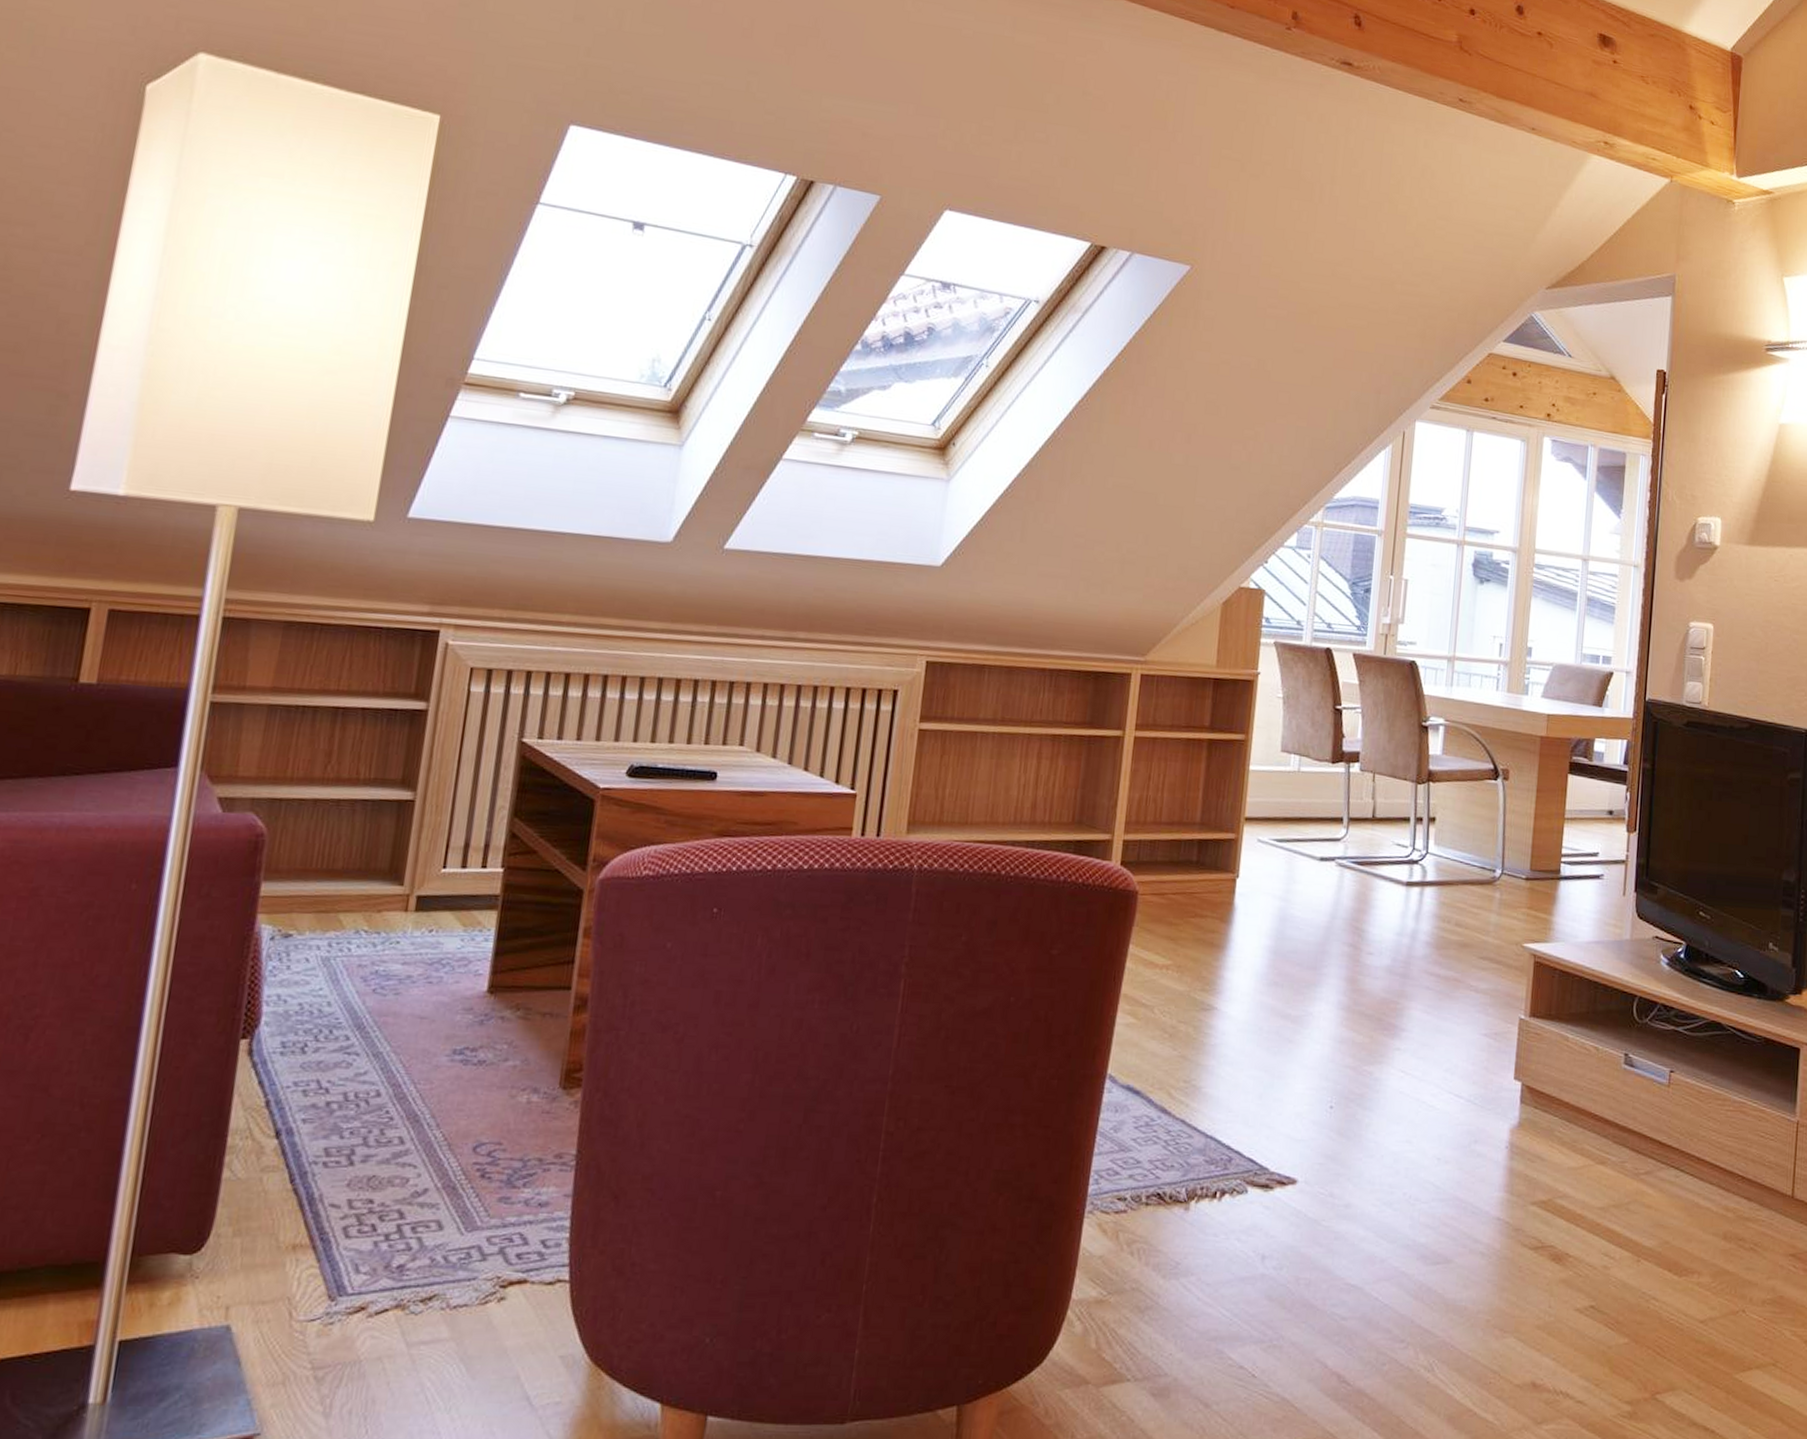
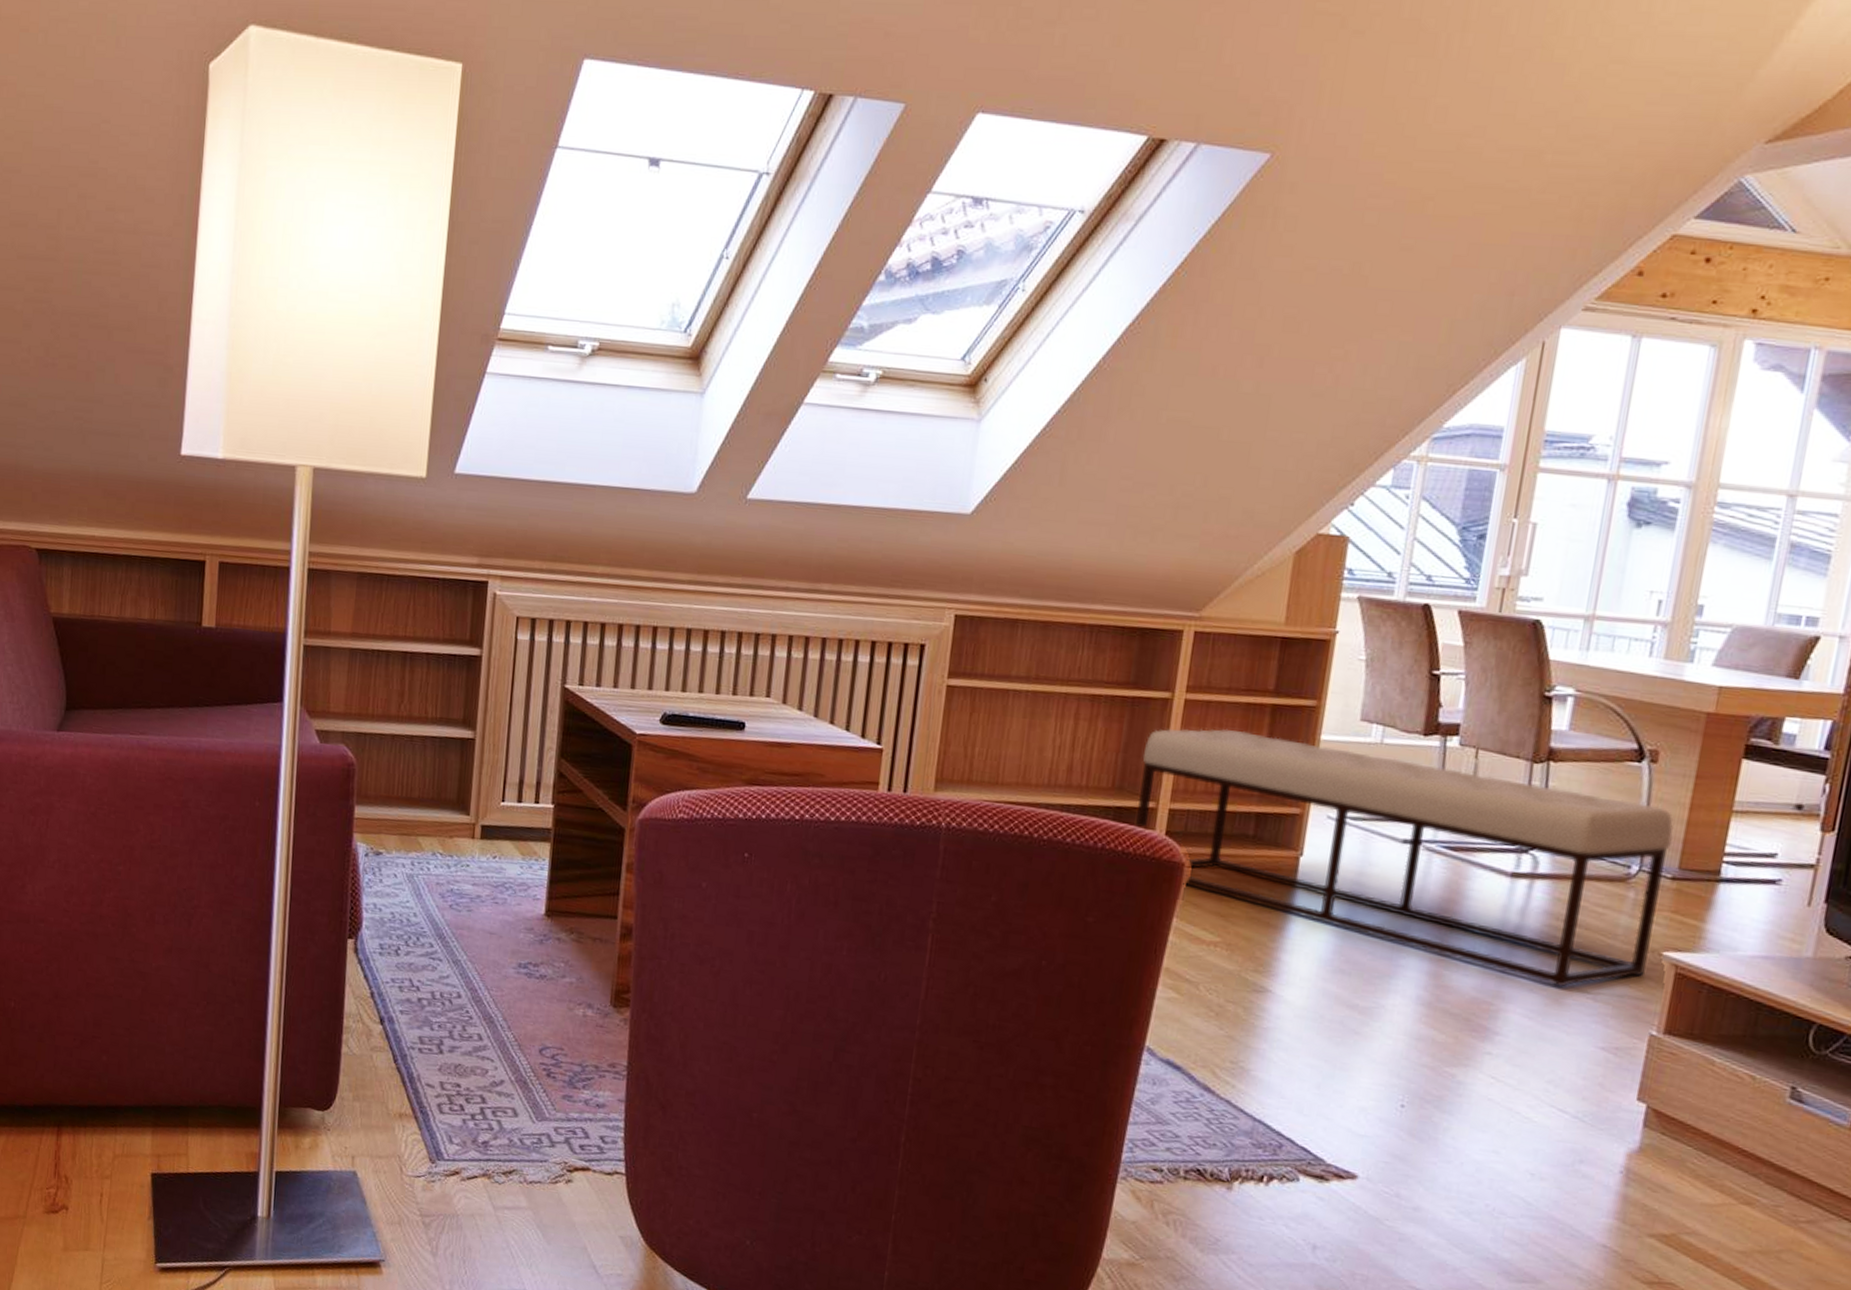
bench: none [1094,762,1525,981] -> present [1136,728,1674,986]

